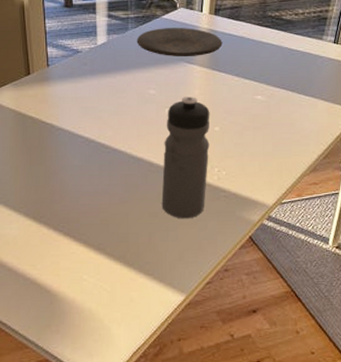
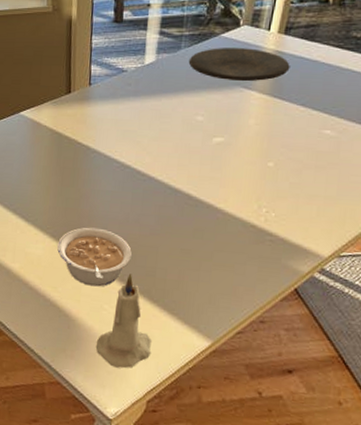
legume: none [31,202,105,259] -> present [56,227,133,287]
candle: none [79,242,133,335] -> present [96,273,152,369]
water bottle: present [161,97,210,219] -> none [196,126,265,261]

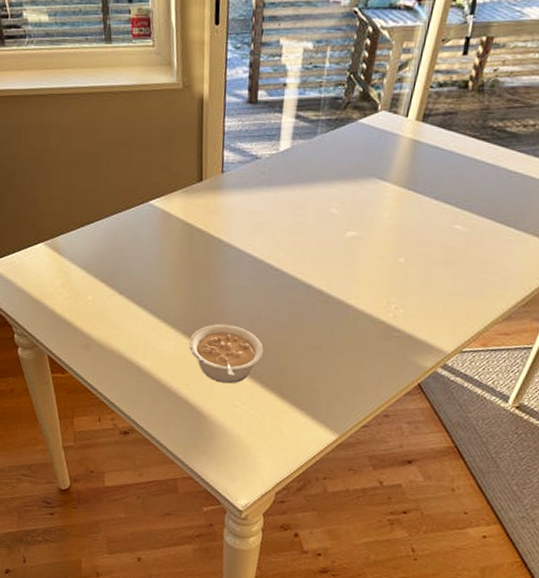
candle: present [96,273,152,369] -> none [227,370,281,463]
plate: present [188,48,290,81] -> none [324,134,426,172]

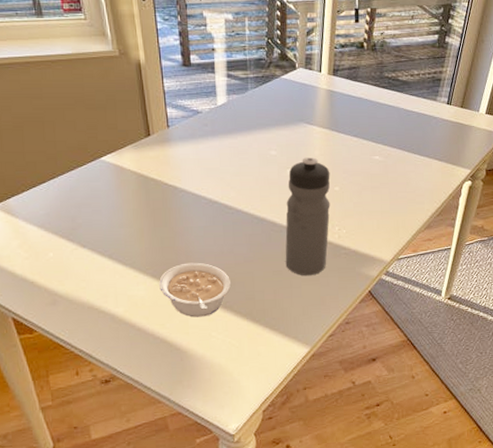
water bottle: none [326,219,397,357] -> present [285,157,330,276]

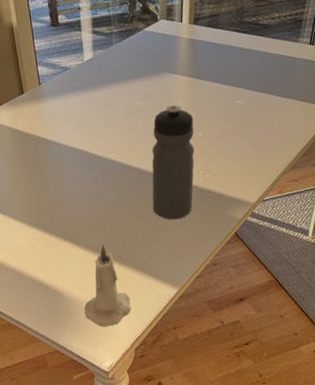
legume: present [158,262,232,318] -> none [35,210,102,262]
candle: none [209,300,261,388] -> present [84,244,132,327]

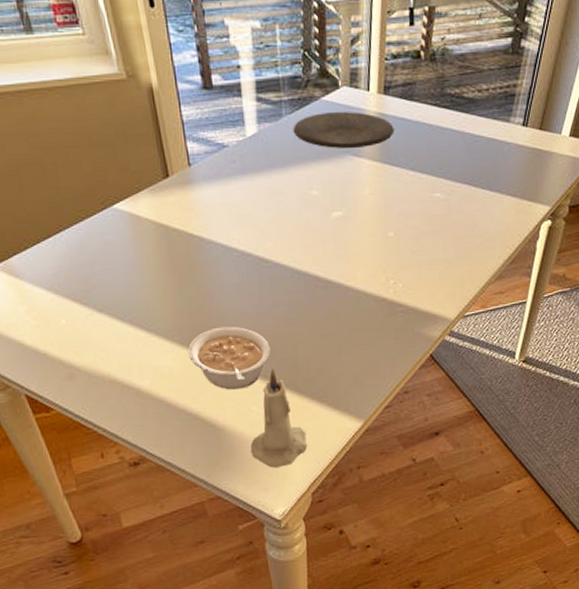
legume: none [35,210,102,262] -> present [187,326,271,390]
plate: none [121,38,203,68] -> present [292,112,394,148]
water bottle: present [152,105,195,220] -> none [331,197,384,339]

